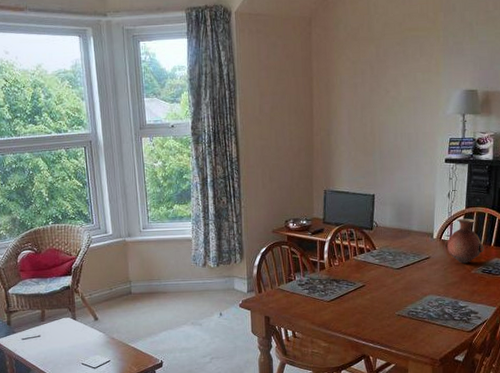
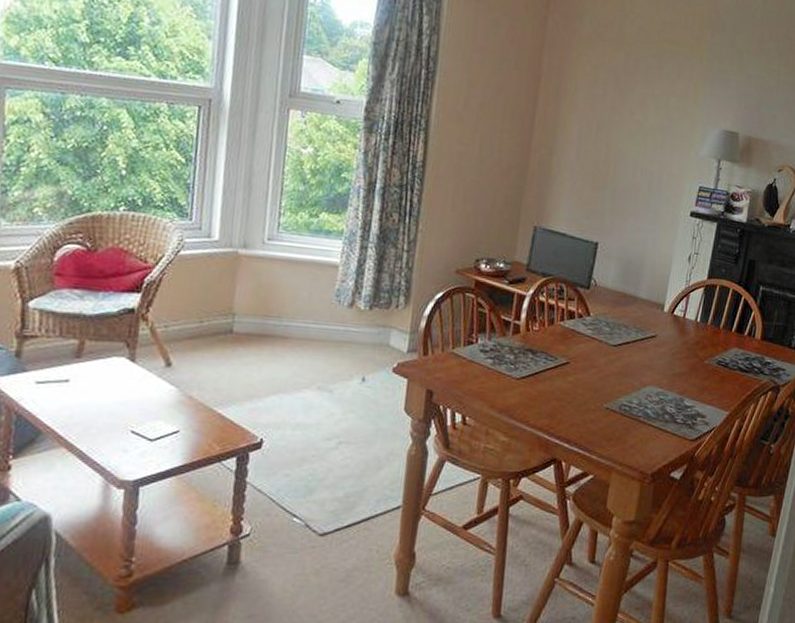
vase: present [444,218,484,264] -> none [676,290,724,350]

